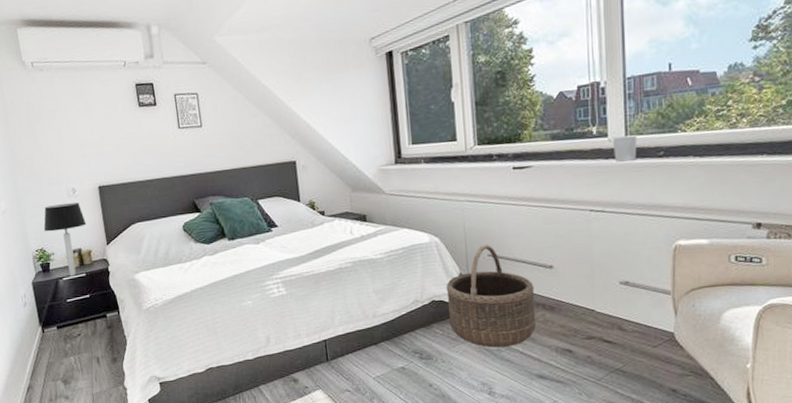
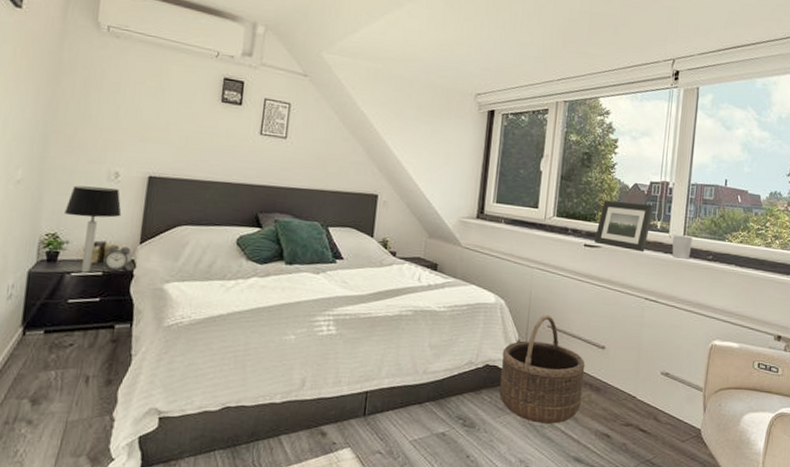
alarm clock: none [82,249,105,273] -> present [102,246,132,272]
picture frame: none [523,110,586,165] -> present [594,201,654,253]

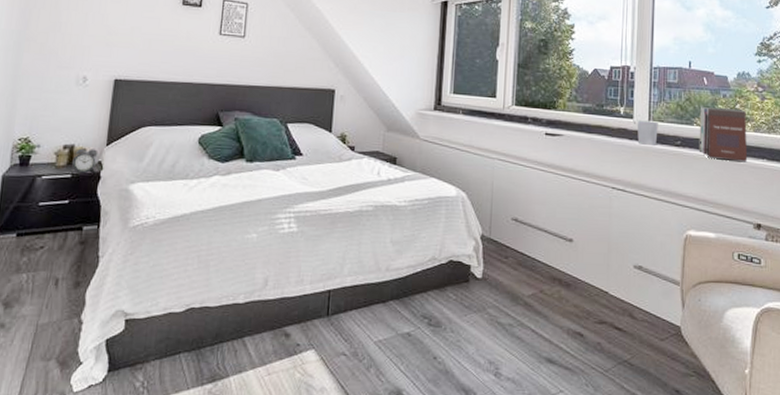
table lamp: present [65,185,122,273] -> none [36,91,89,176]
basket: present [498,314,585,424] -> none [464,206,553,322]
picture frame: present [594,201,654,253] -> none [556,87,616,140]
books: none [729,223,775,278] -> present [699,106,748,163]

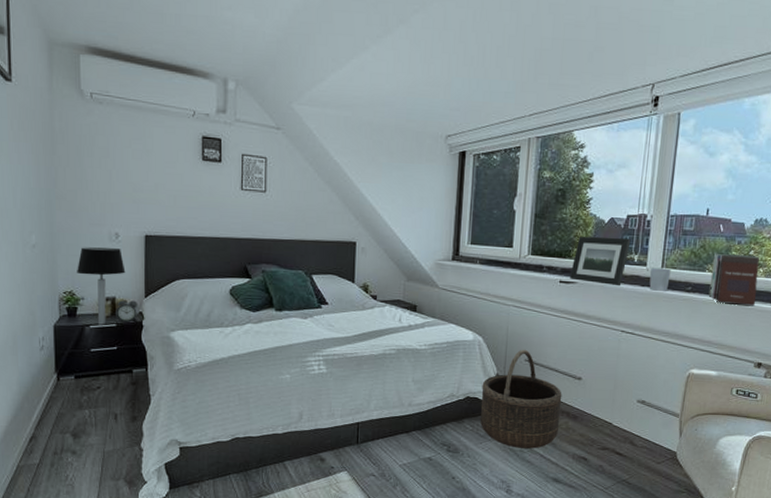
table lamp: none [36,91,89,176] -> present [77,247,126,325]
basket: none [464,206,553,322] -> present [479,349,562,449]
picture frame: none [556,87,616,140] -> present [570,236,631,286]

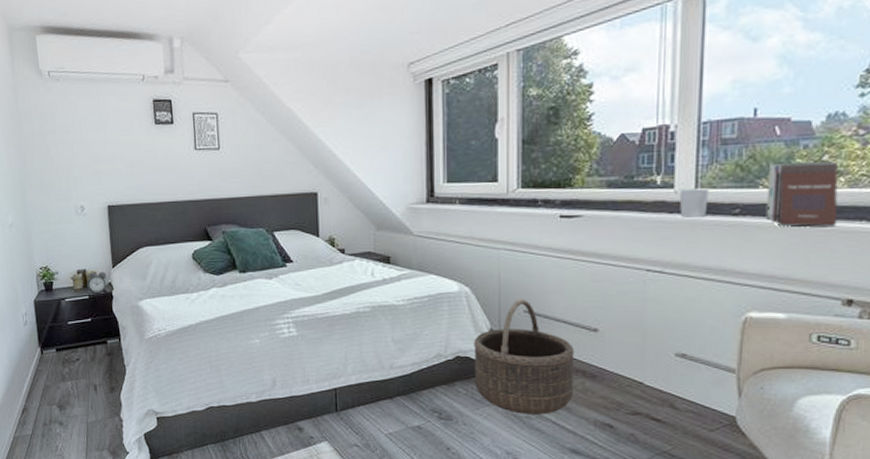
table lamp: present [77,247,126,325] -> none [49,221,93,298]
picture frame: present [570,236,631,286] -> none [573,156,650,216]

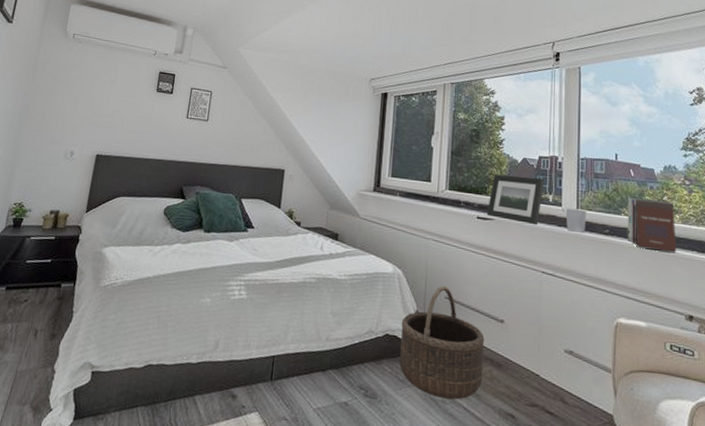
alarm clock: present [86,272,109,295] -> none [55,214,79,237]
picture frame: none [573,156,650,216] -> present [487,175,544,226]

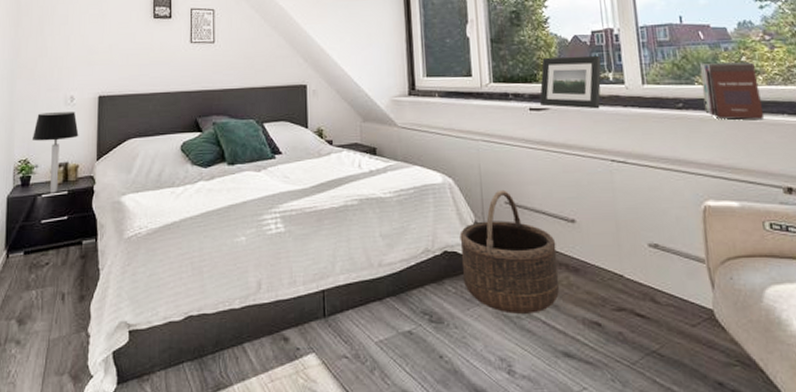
table lamp: none [30,162,74,237] -> present [33,112,79,193]
candle holder: present [565,208,587,234] -> none [629,84,655,112]

